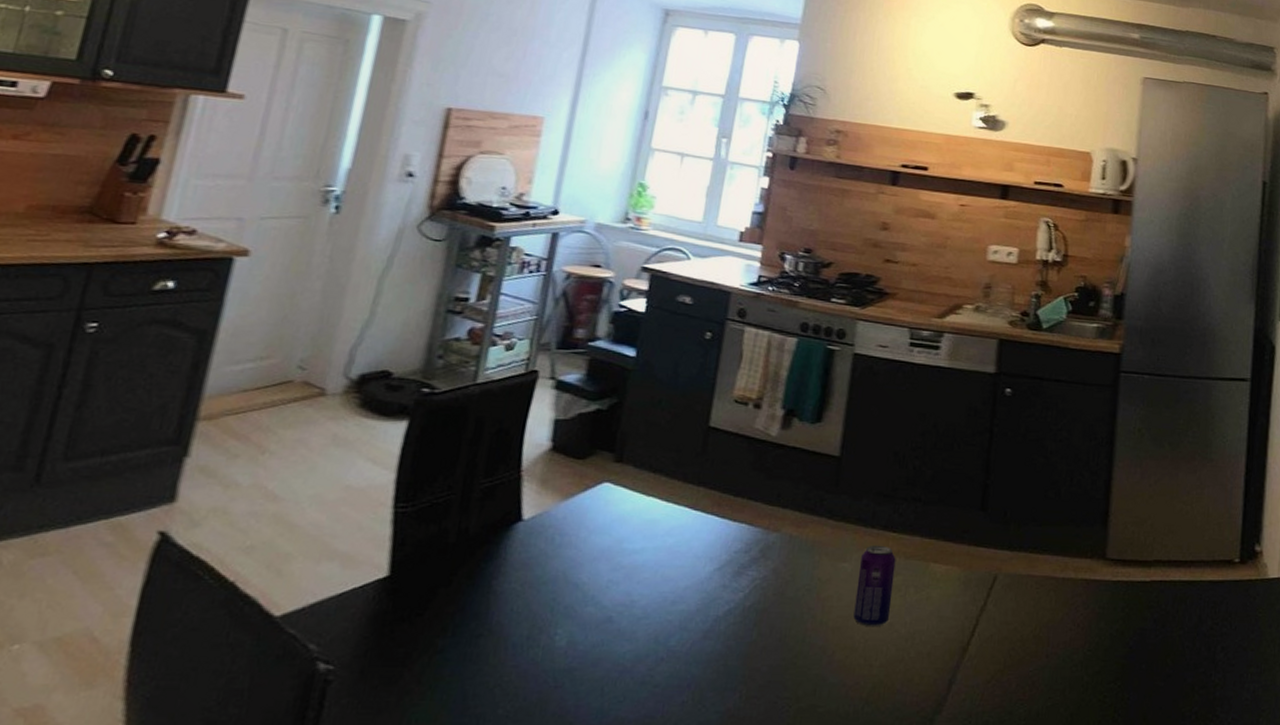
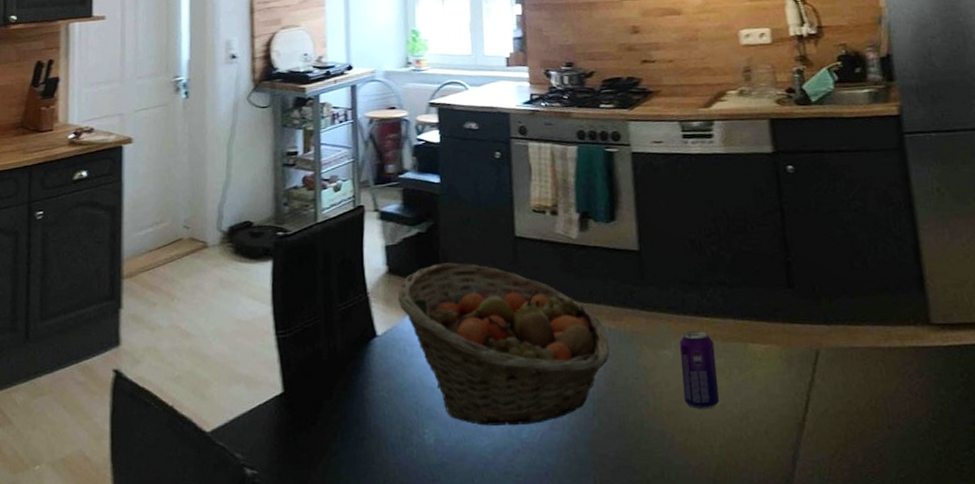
fruit basket: none [556,446,788,632] -> present [397,262,610,426]

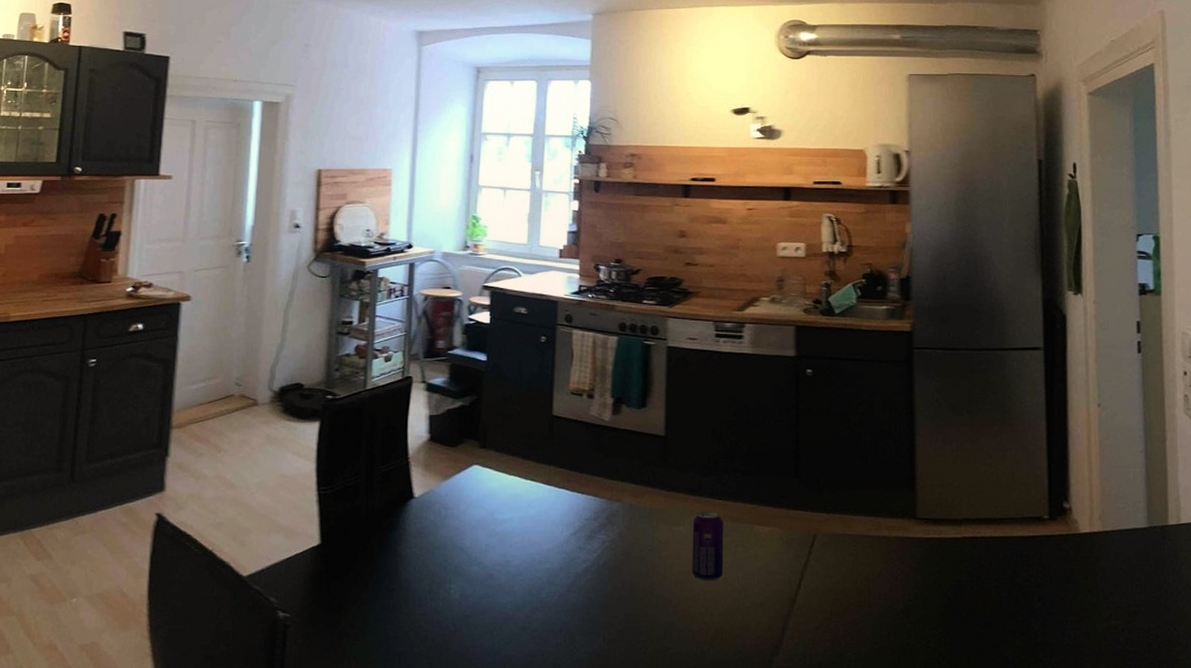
fruit basket: present [397,262,610,426] -> none [437,435,629,587]

